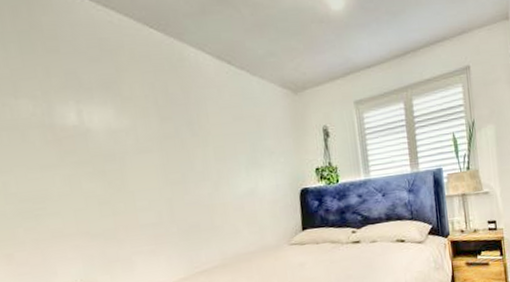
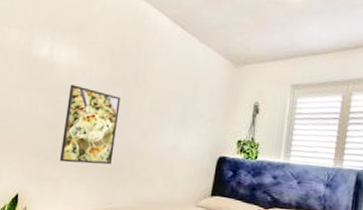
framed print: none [115,149,187,238] -> present [60,84,121,165]

